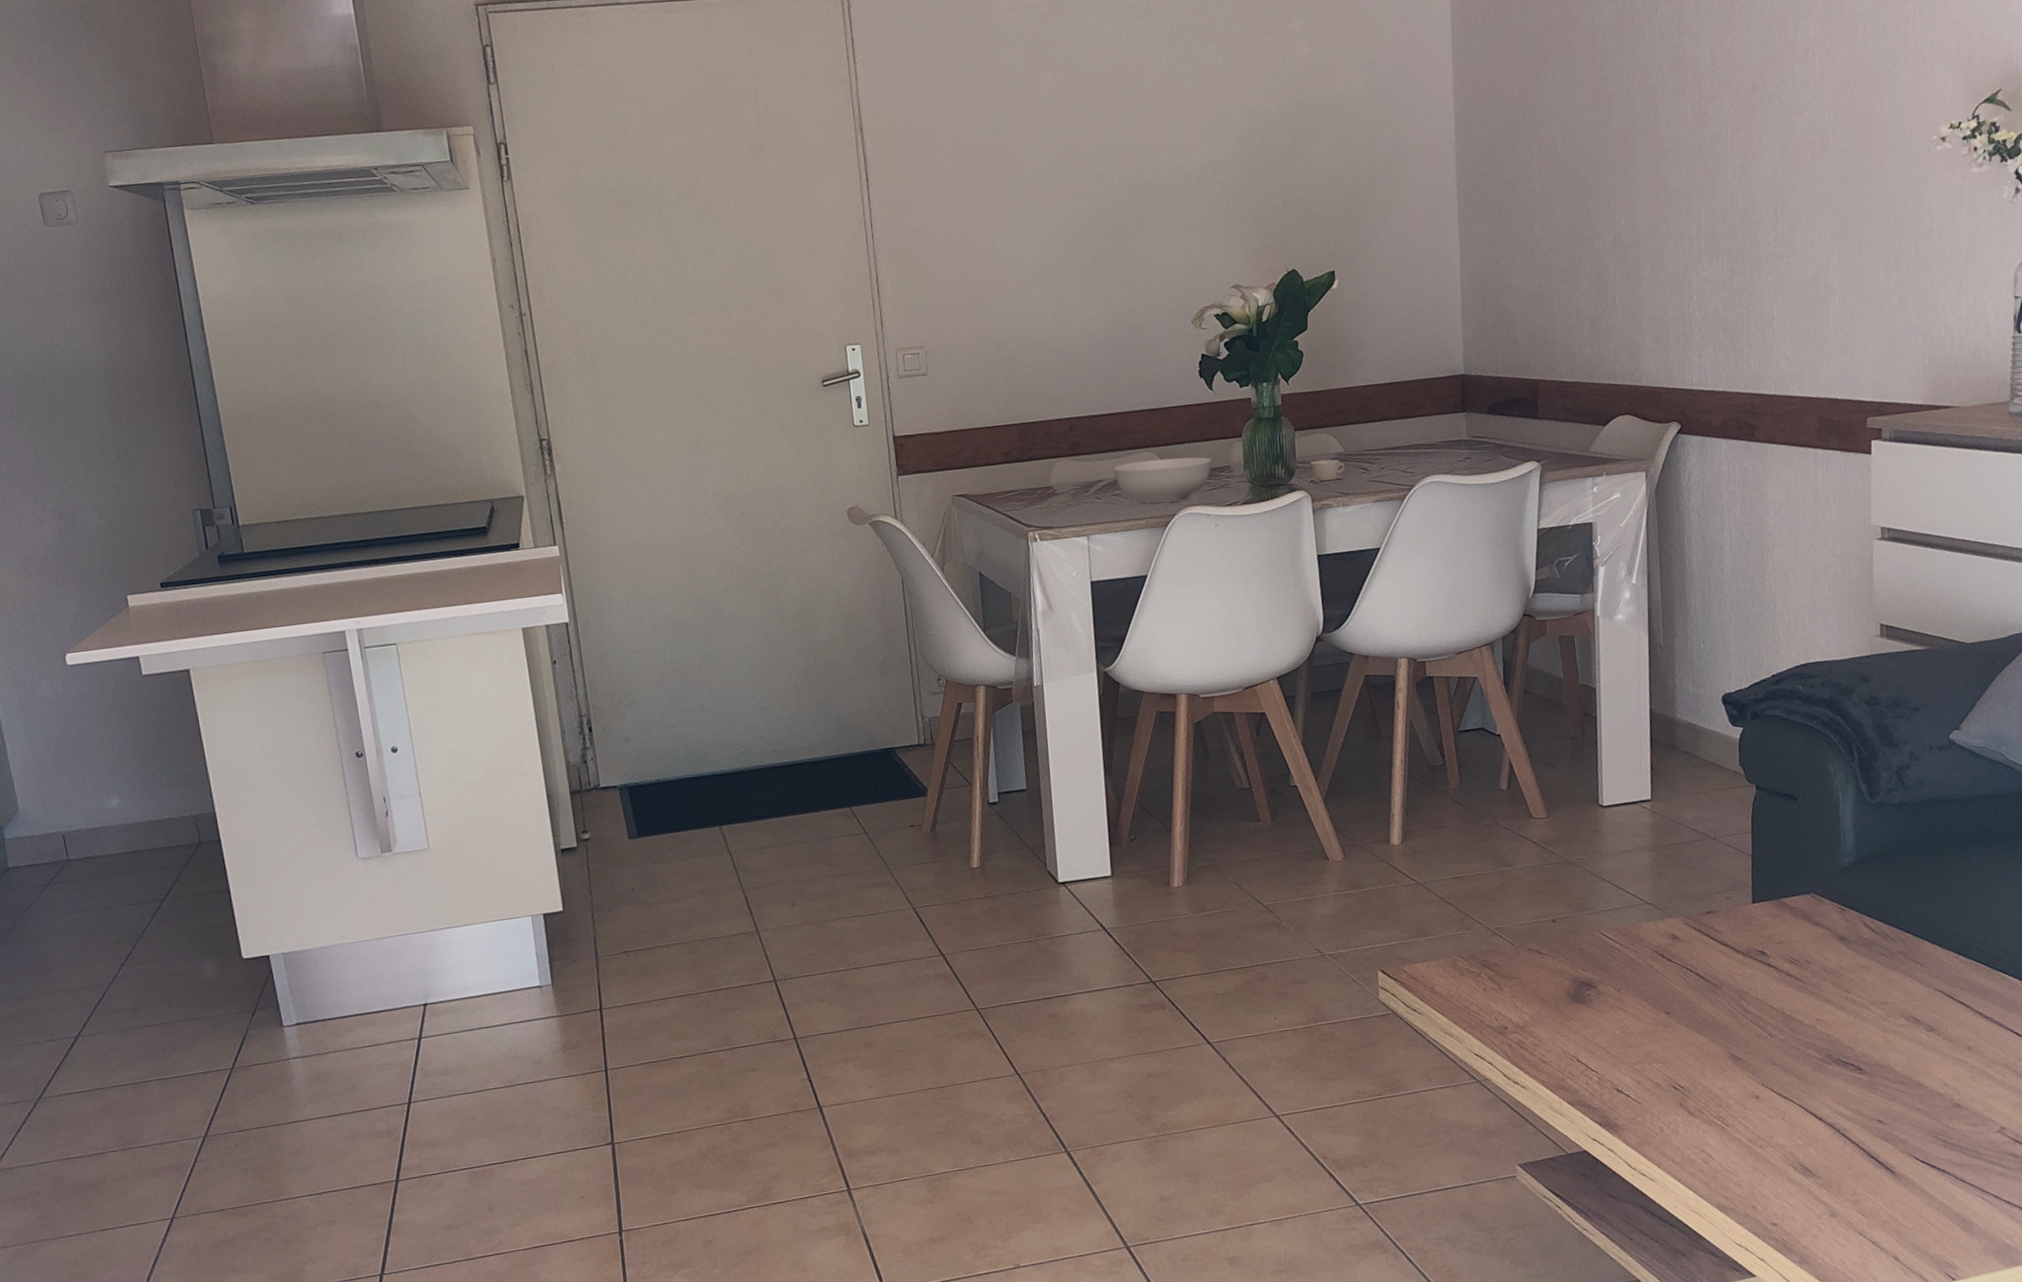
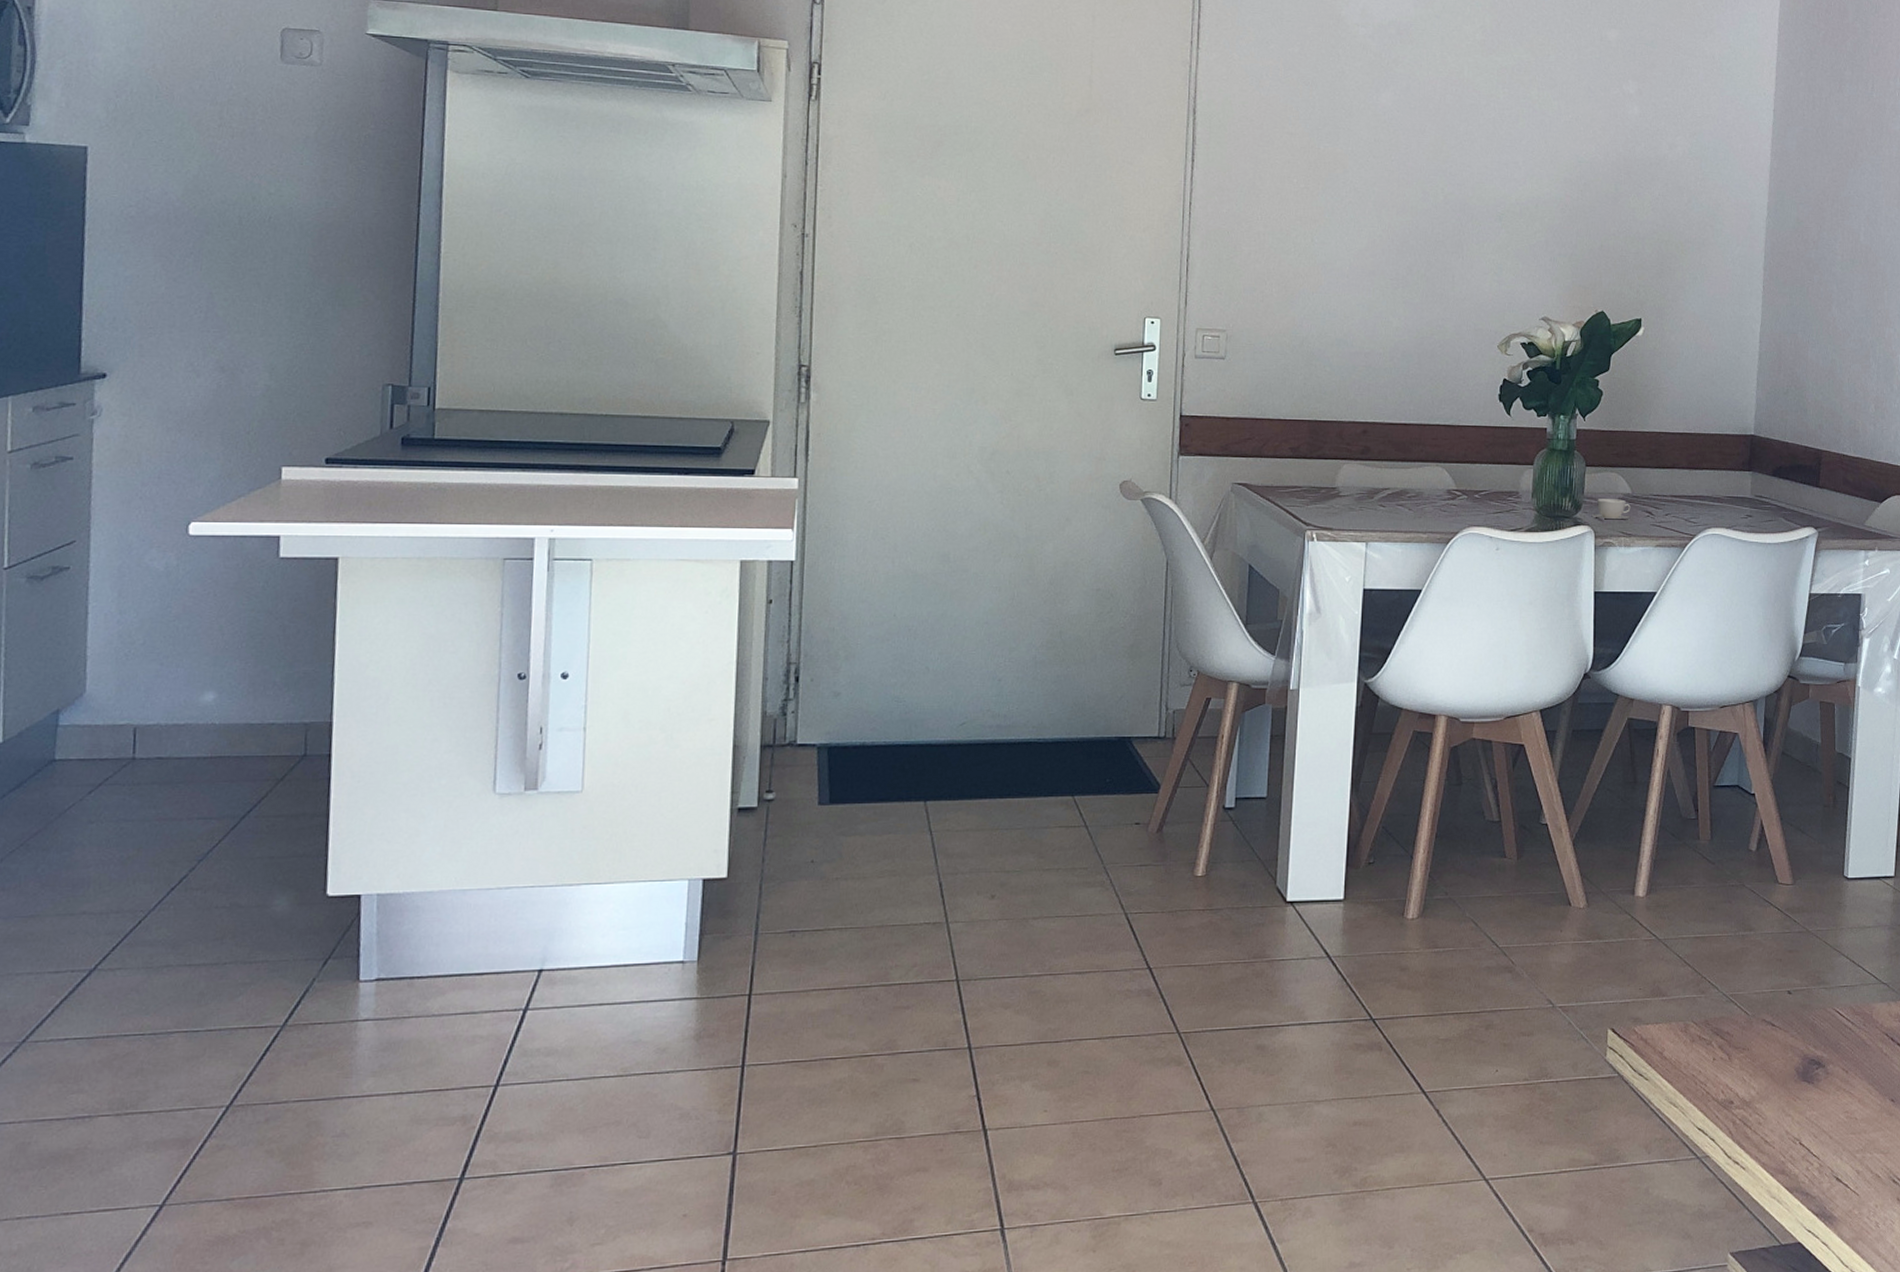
bowl: present [1112,457,1212,504] -> none [1400,474,1501,520]

